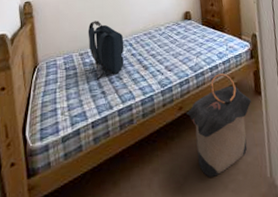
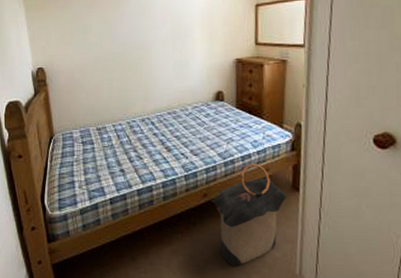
backpack: present [88,20,125,80] -> none [105,94,146,157]

